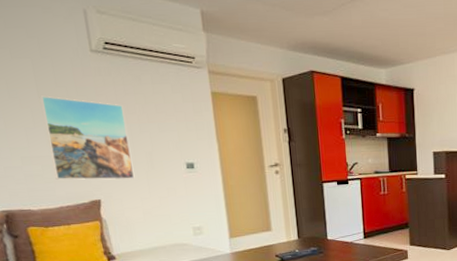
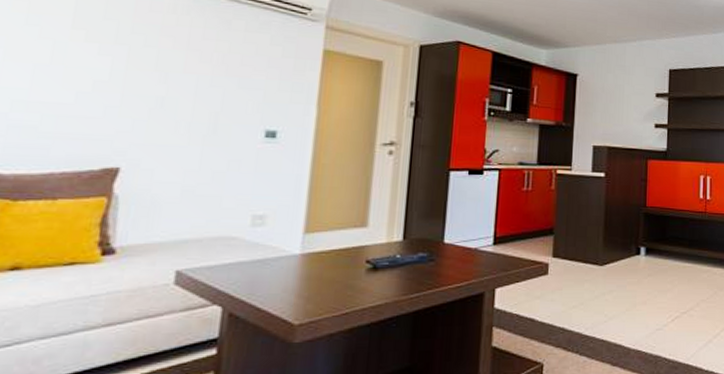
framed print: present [40,95,135,180] -> none [57,27,195,145]

